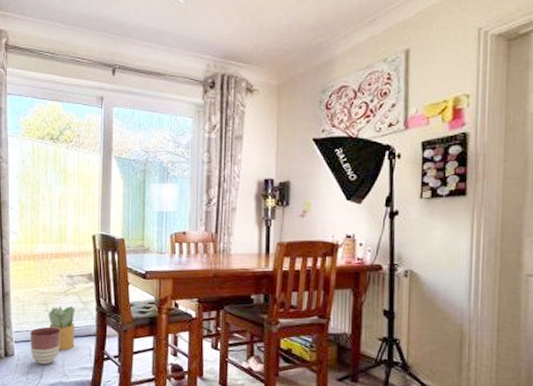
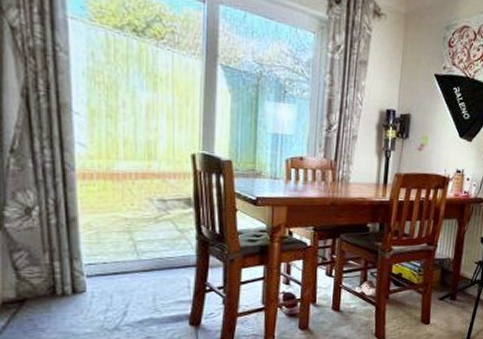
planter: present [30,326,61,365] -> none [108,257,150,301]
potted plant: present [48,306,76,351] -> none [134,234,170,284]

